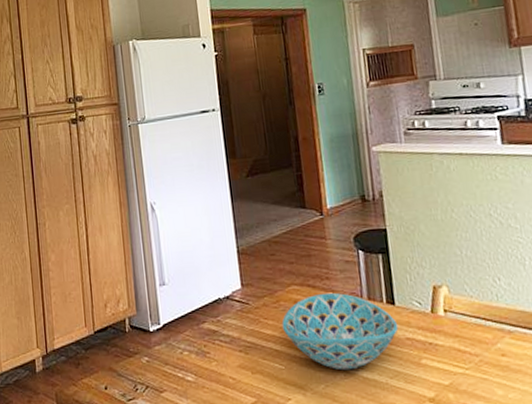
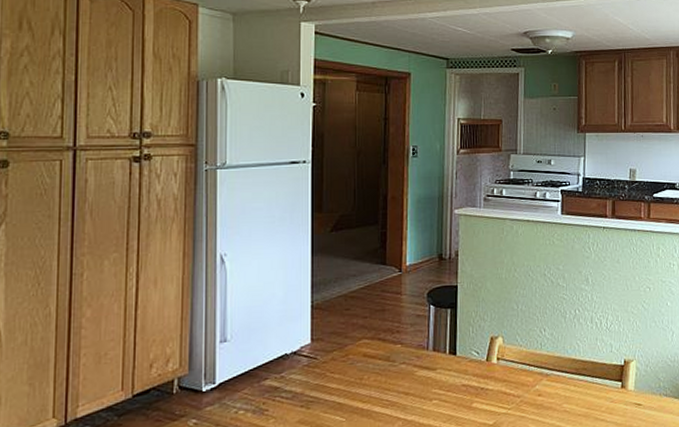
bowl: present [281,292,399,371] -> none [348,345,457,419]

